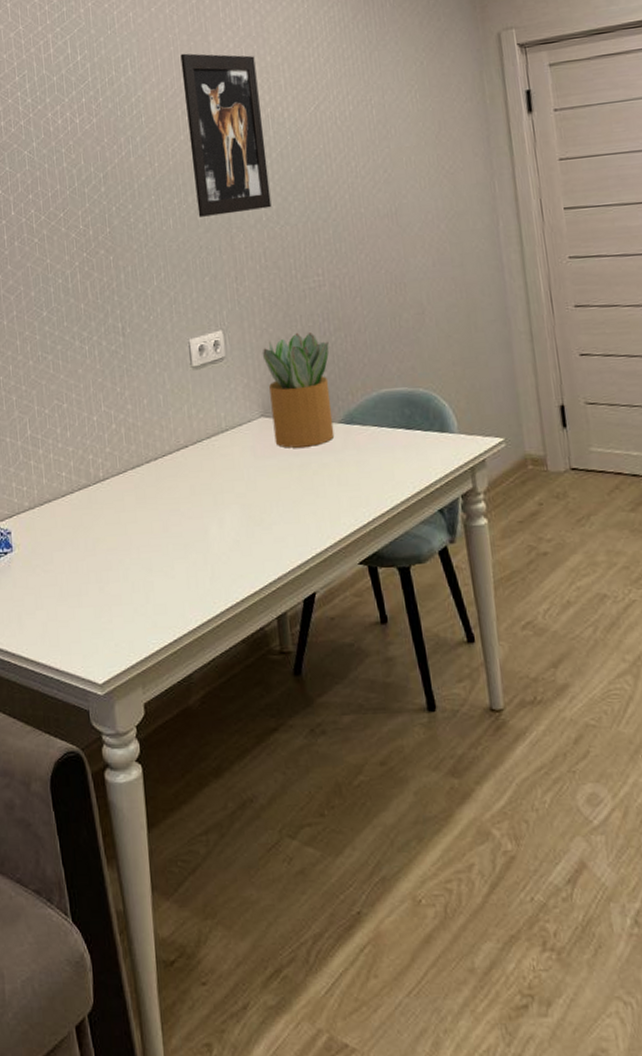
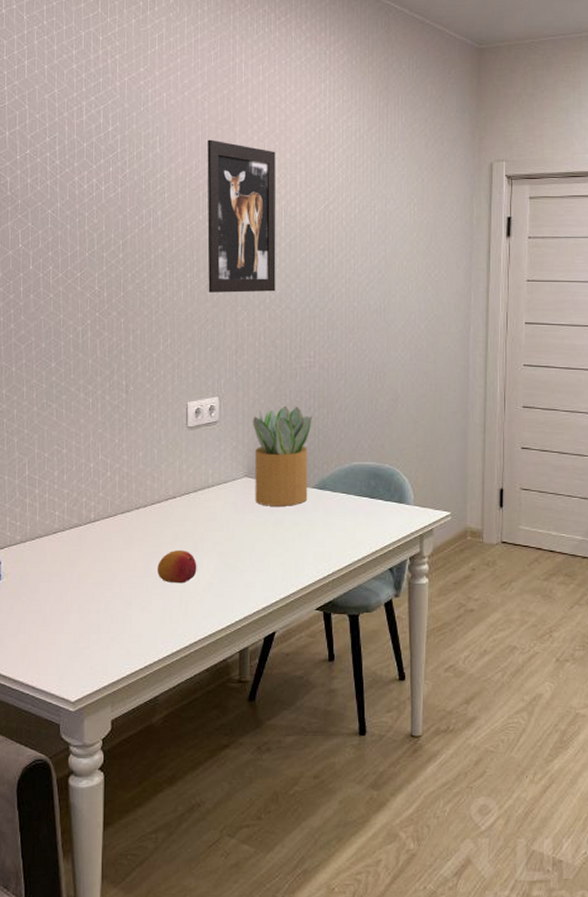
fruit: none [176,505,220,544] -> present [157,551,197,584]

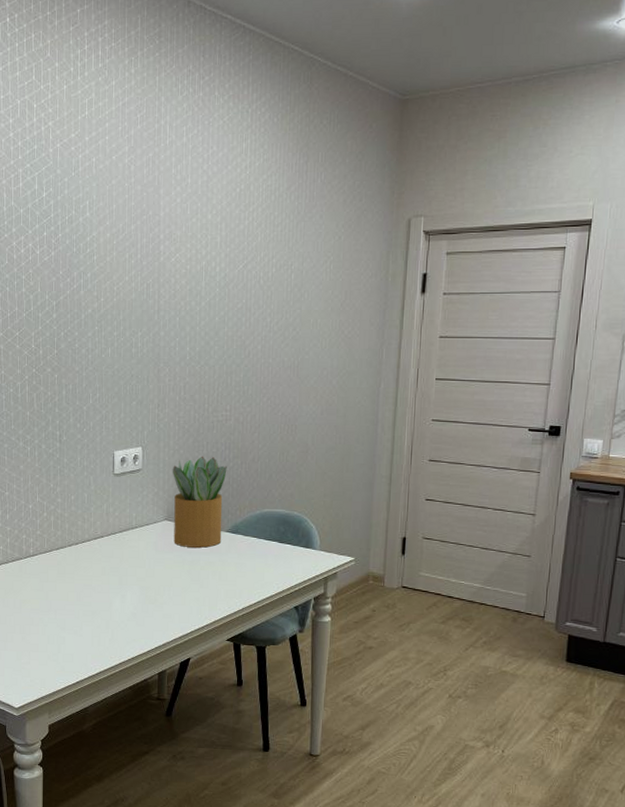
fruit: present [157,551,197,584] -> none [87,583,122,613]
wall art: present [207,139,276,293] -> none [133,202,198,350]

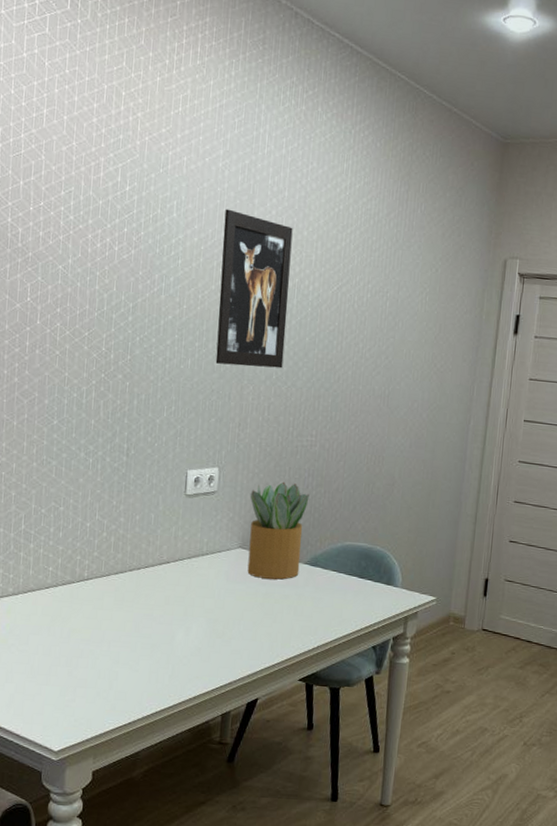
wall art: none [133,202,198,350] -> present [215,209,293,369]

